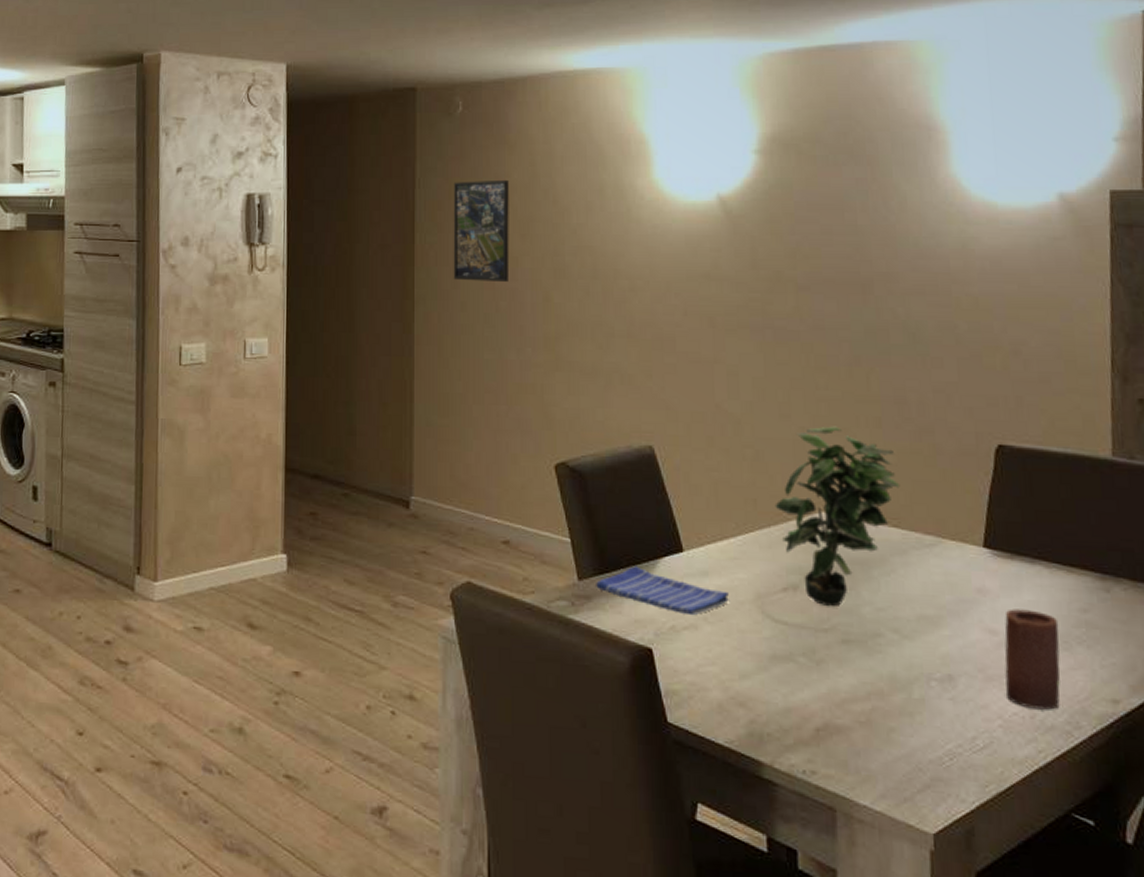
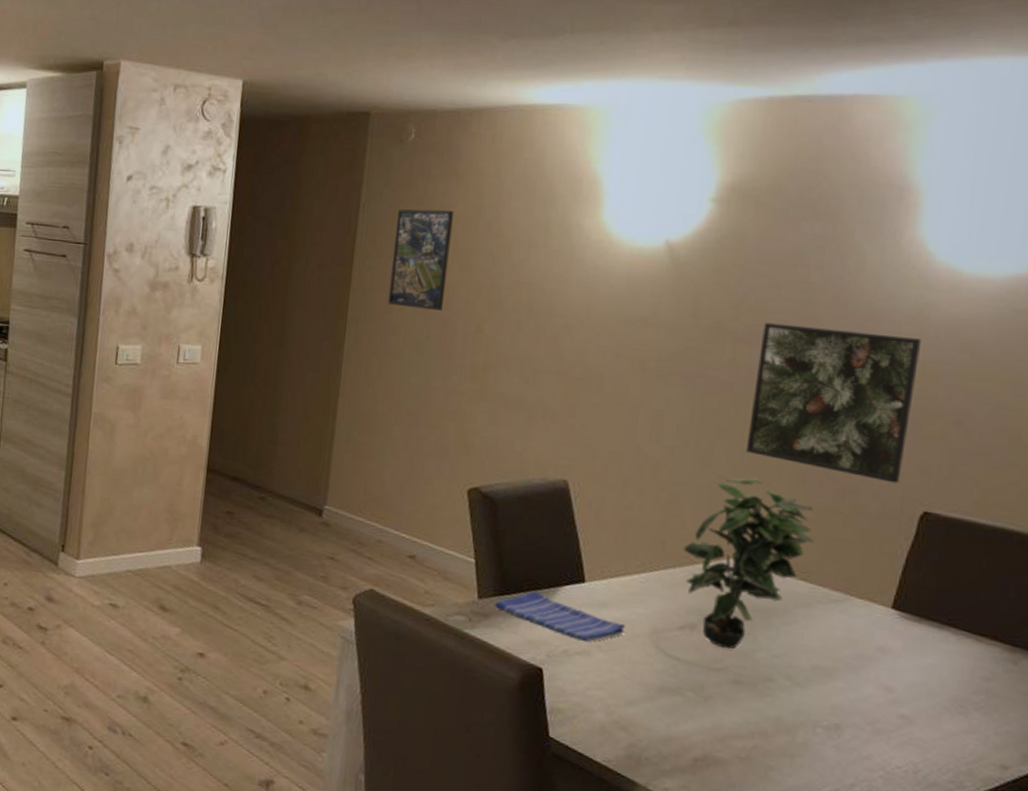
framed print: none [820,268,971,419] -> present [745,322,922,484]
candle: present [1004,609,1061,710] -> none [891,669,958,768]

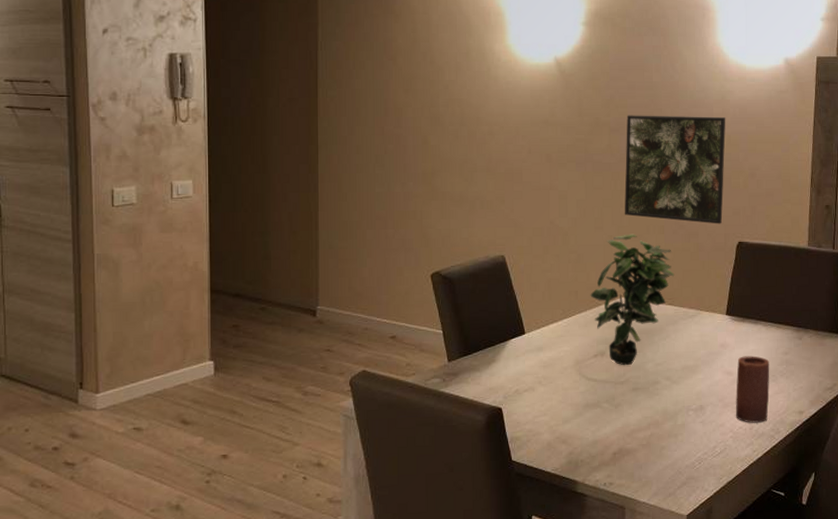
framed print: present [387,209,454,311] -> none [349,43,396,129]
dish towel: present [495,591,625,643] -> none [461,347,557,381]
candle: none [891,669,958,768] -> present [735,356,770,423]

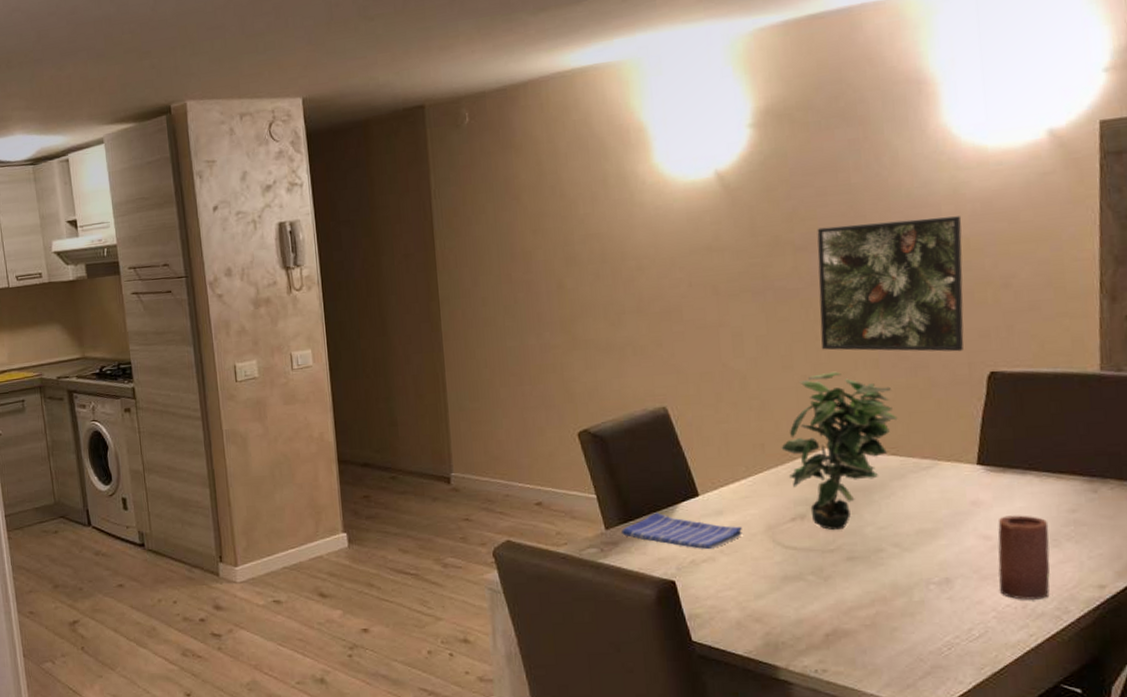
dish towel: none [461,347,557,381] -> present [621,512,742,550]

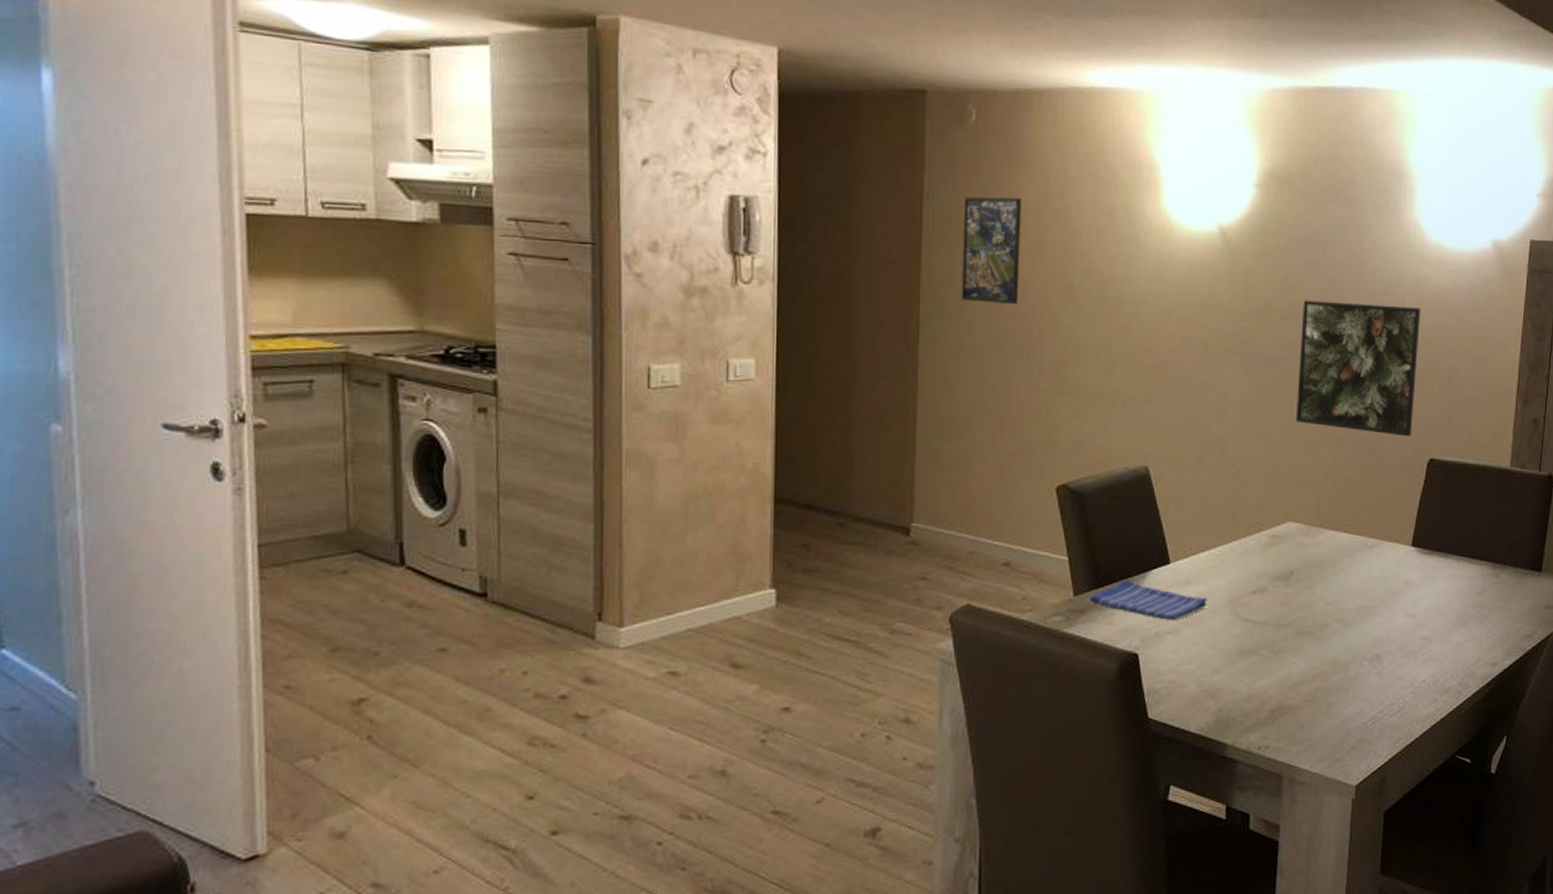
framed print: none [467,181,524,278] -> present [961,196,1021,304]
potted plant: present [781,371,898,531] -> none [1251,445,1353,605]
candle: present [997,515,1051,600] -> none [1417,596,1460,676]

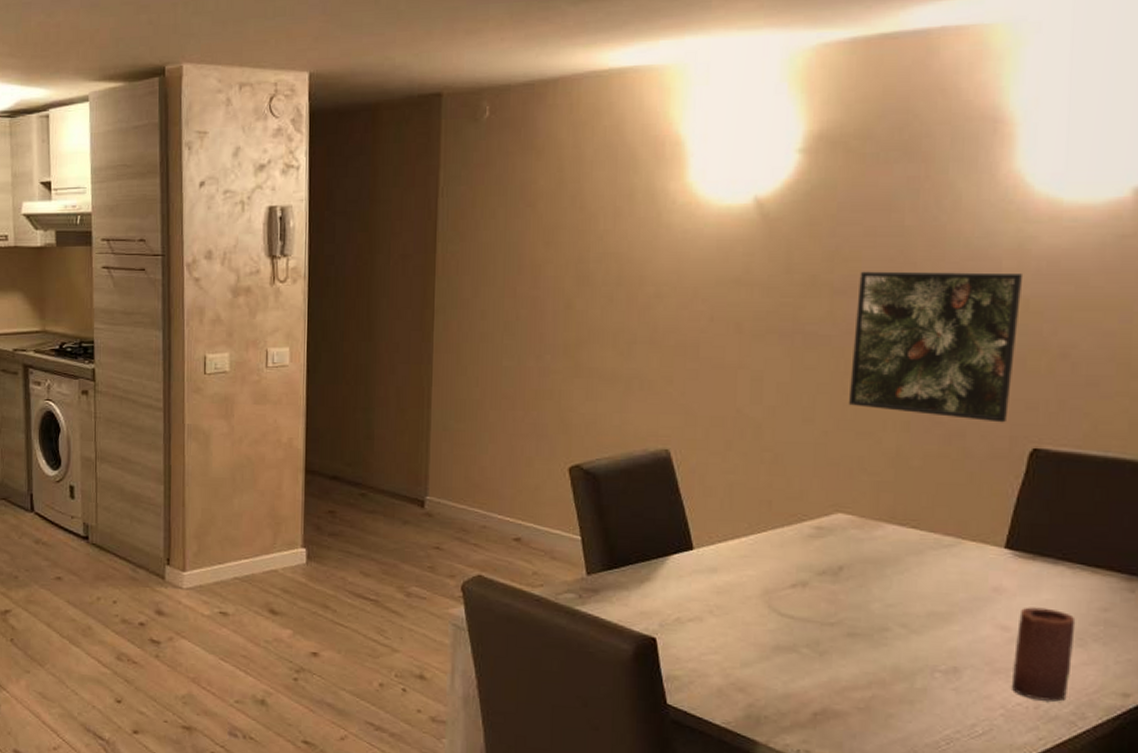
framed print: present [961,196,1021,304] -> none [474,186,535,290]
dish towel: present [1090,579,1207,621] -> none [604,562,736,609]
candle: none [1417,596,1460,676] -> present [1011,607,1076,702]

